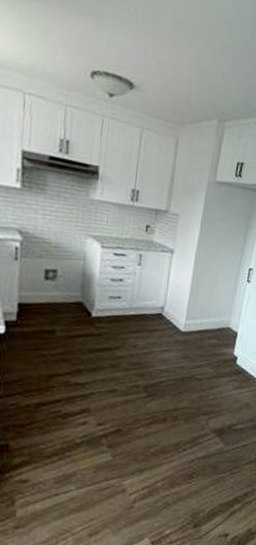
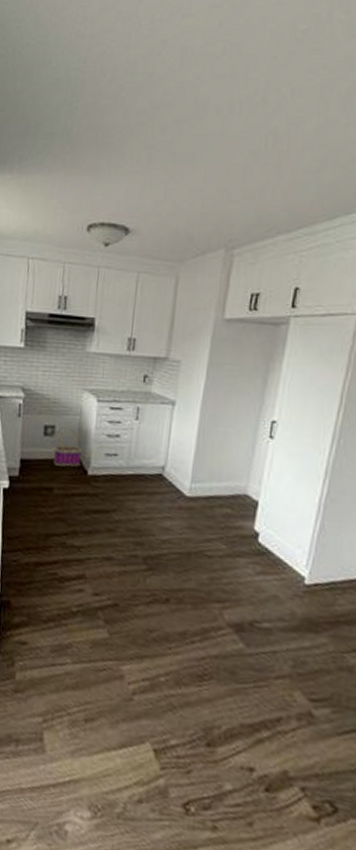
basket: none [55,272,86,310] -> present [53,428,82,467]

